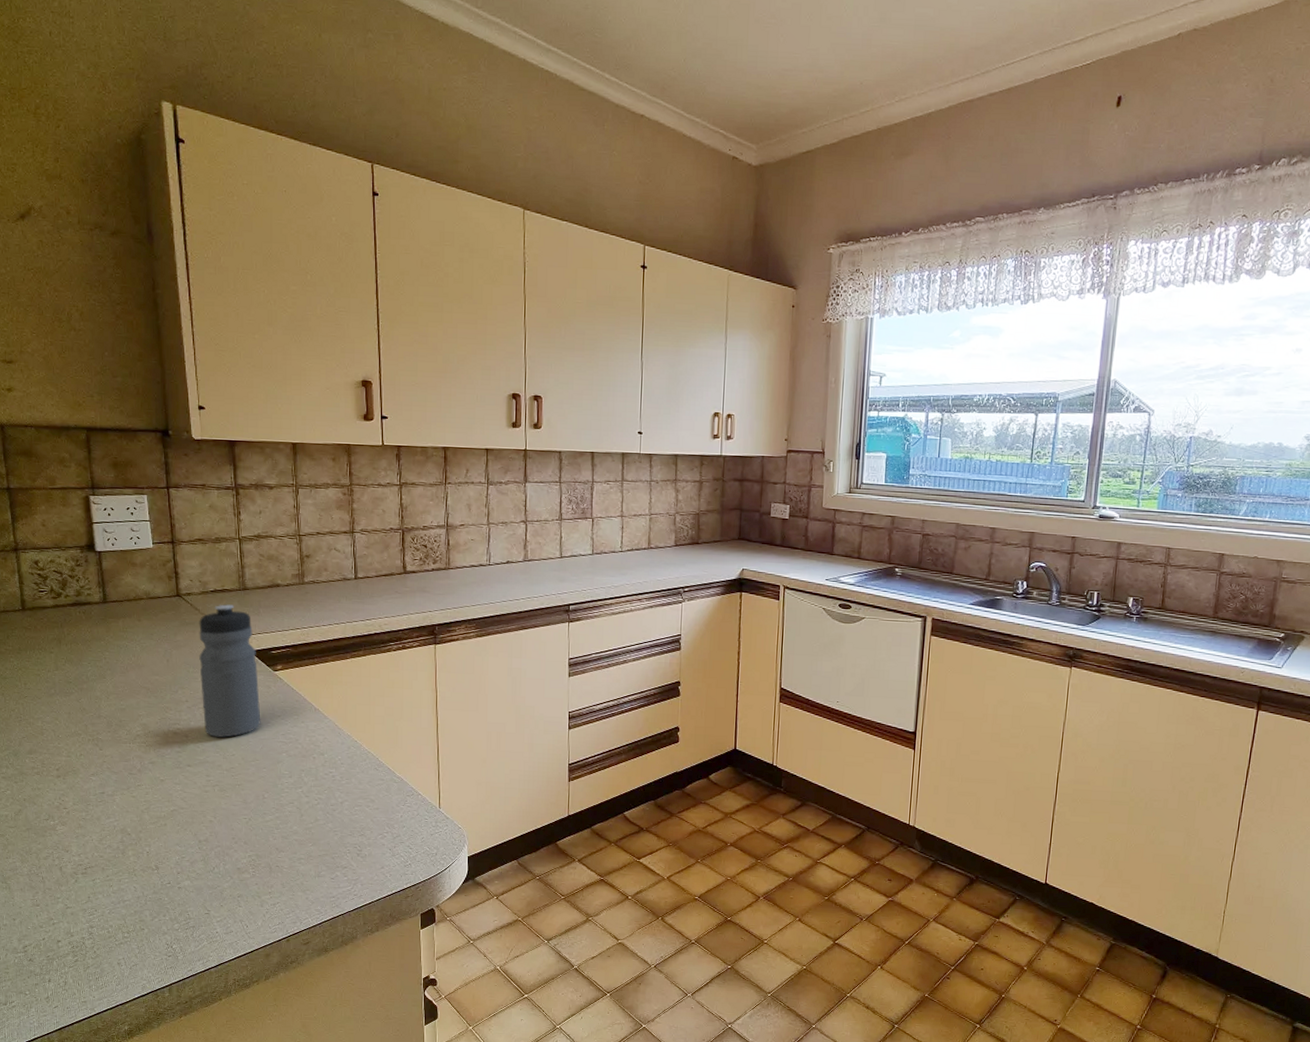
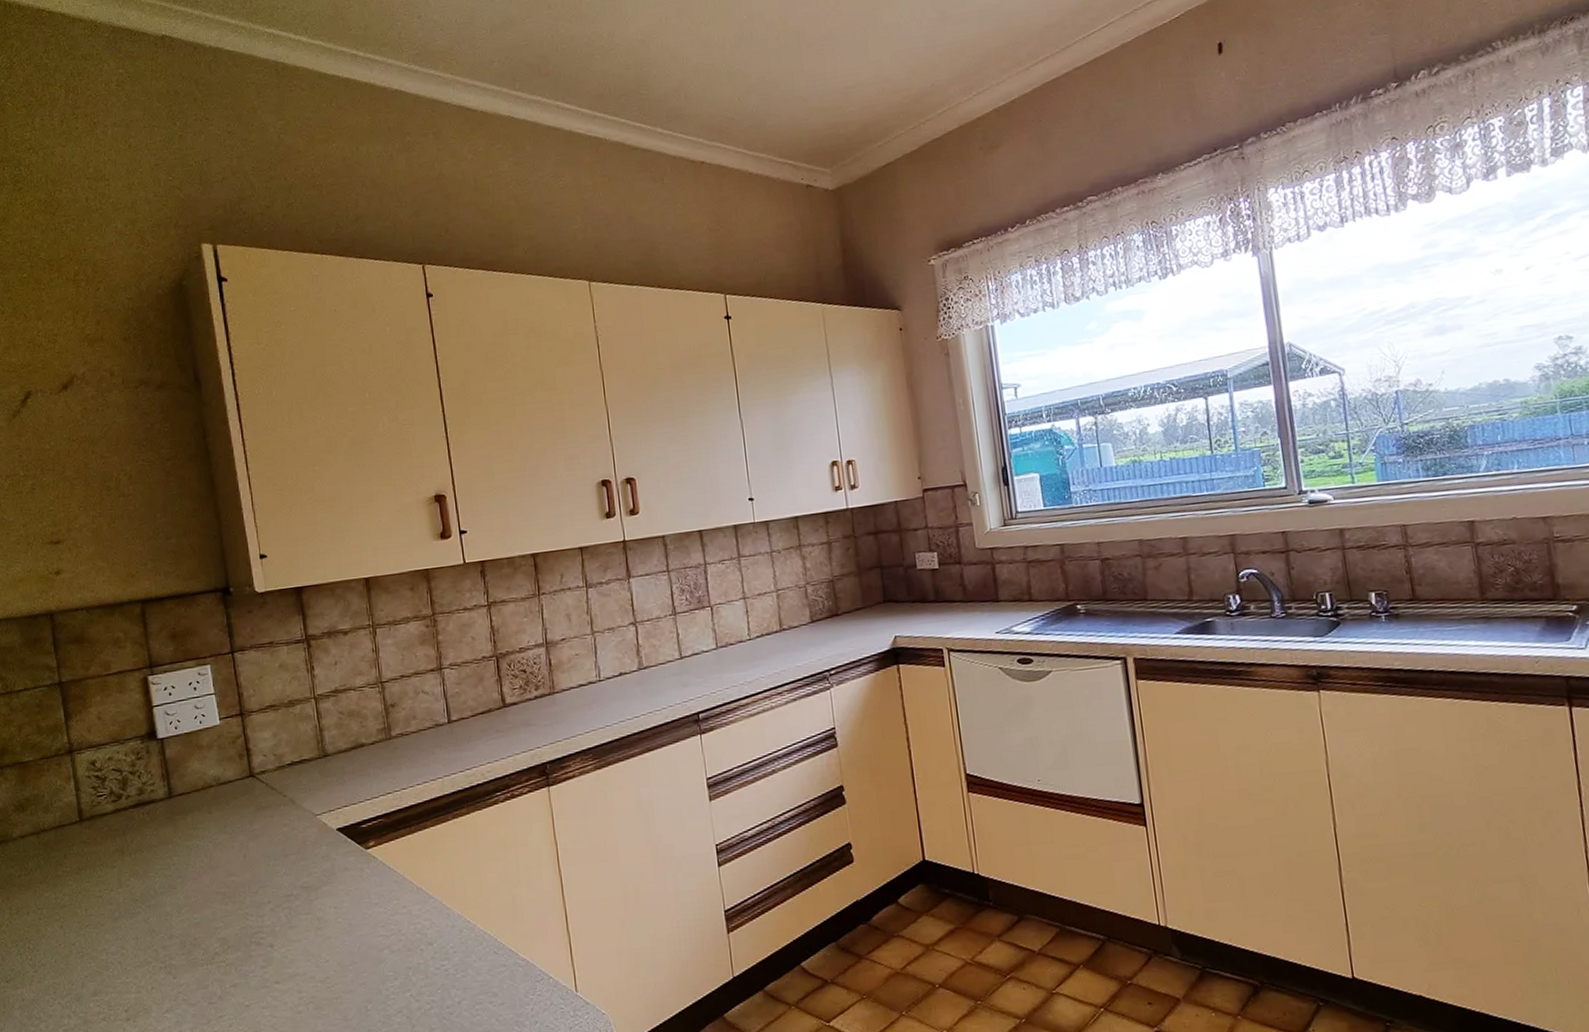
water bottle: present [199,604,261,738] -> none [276,776,356,942]

